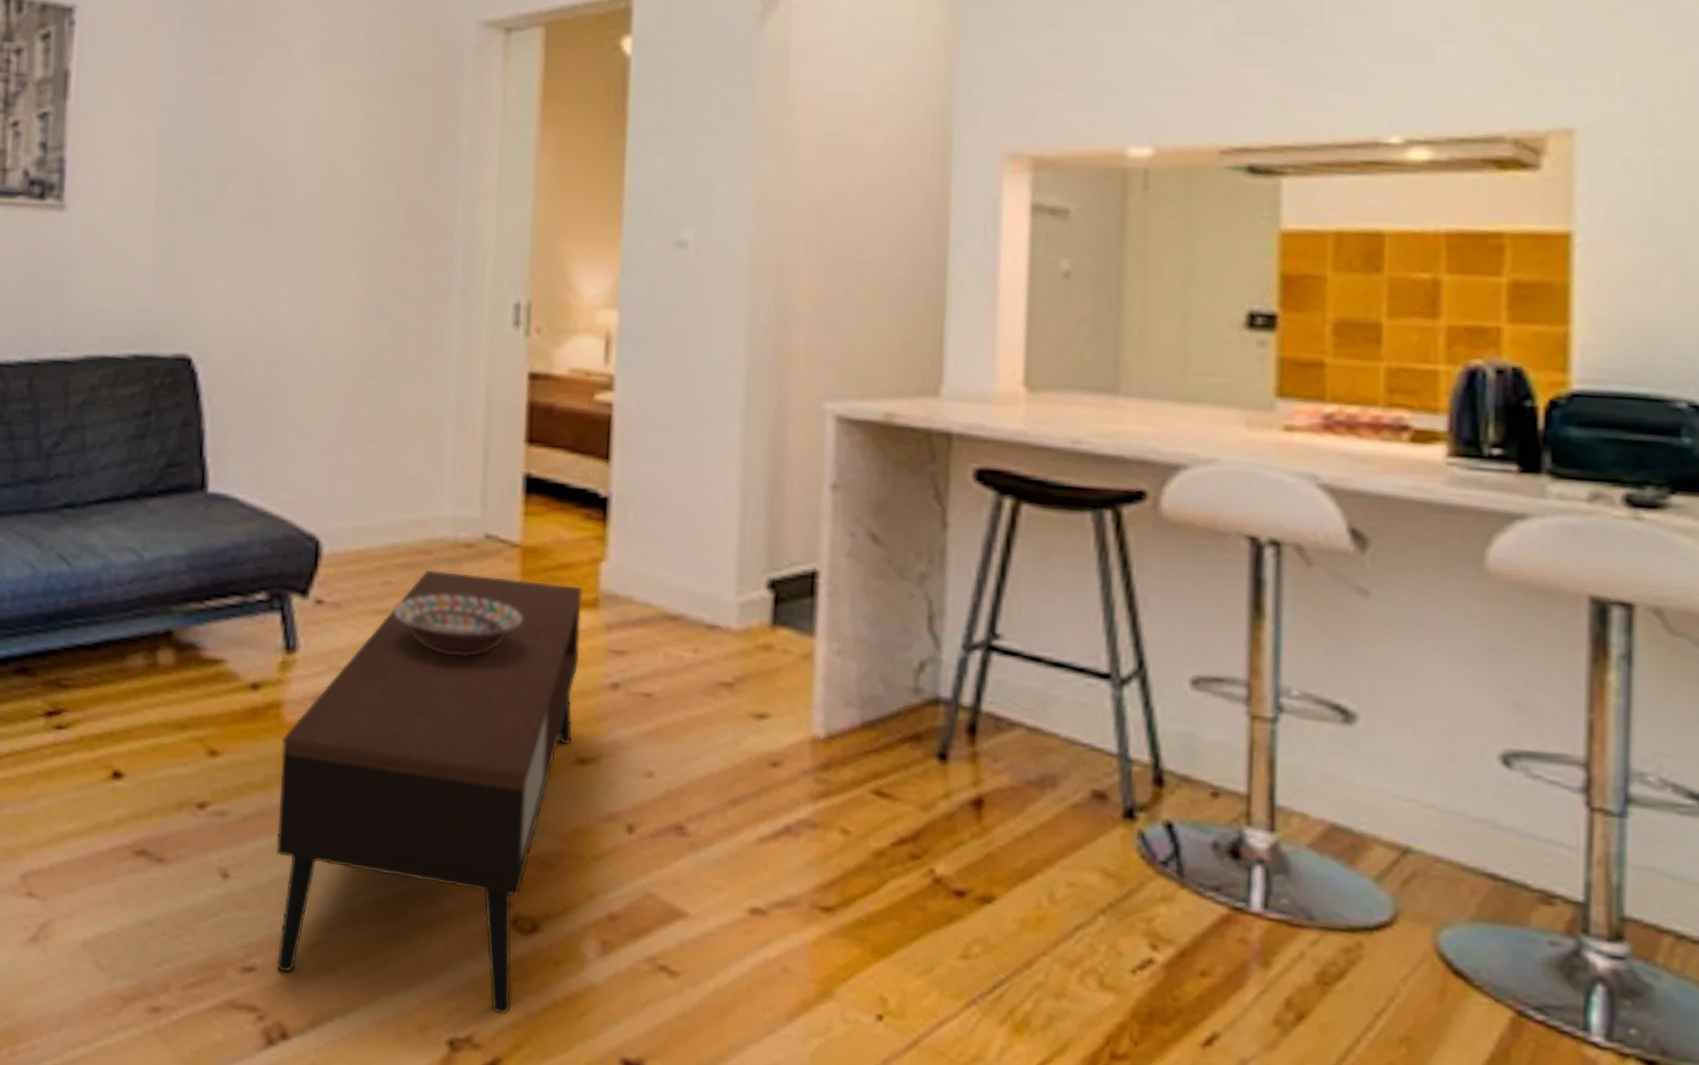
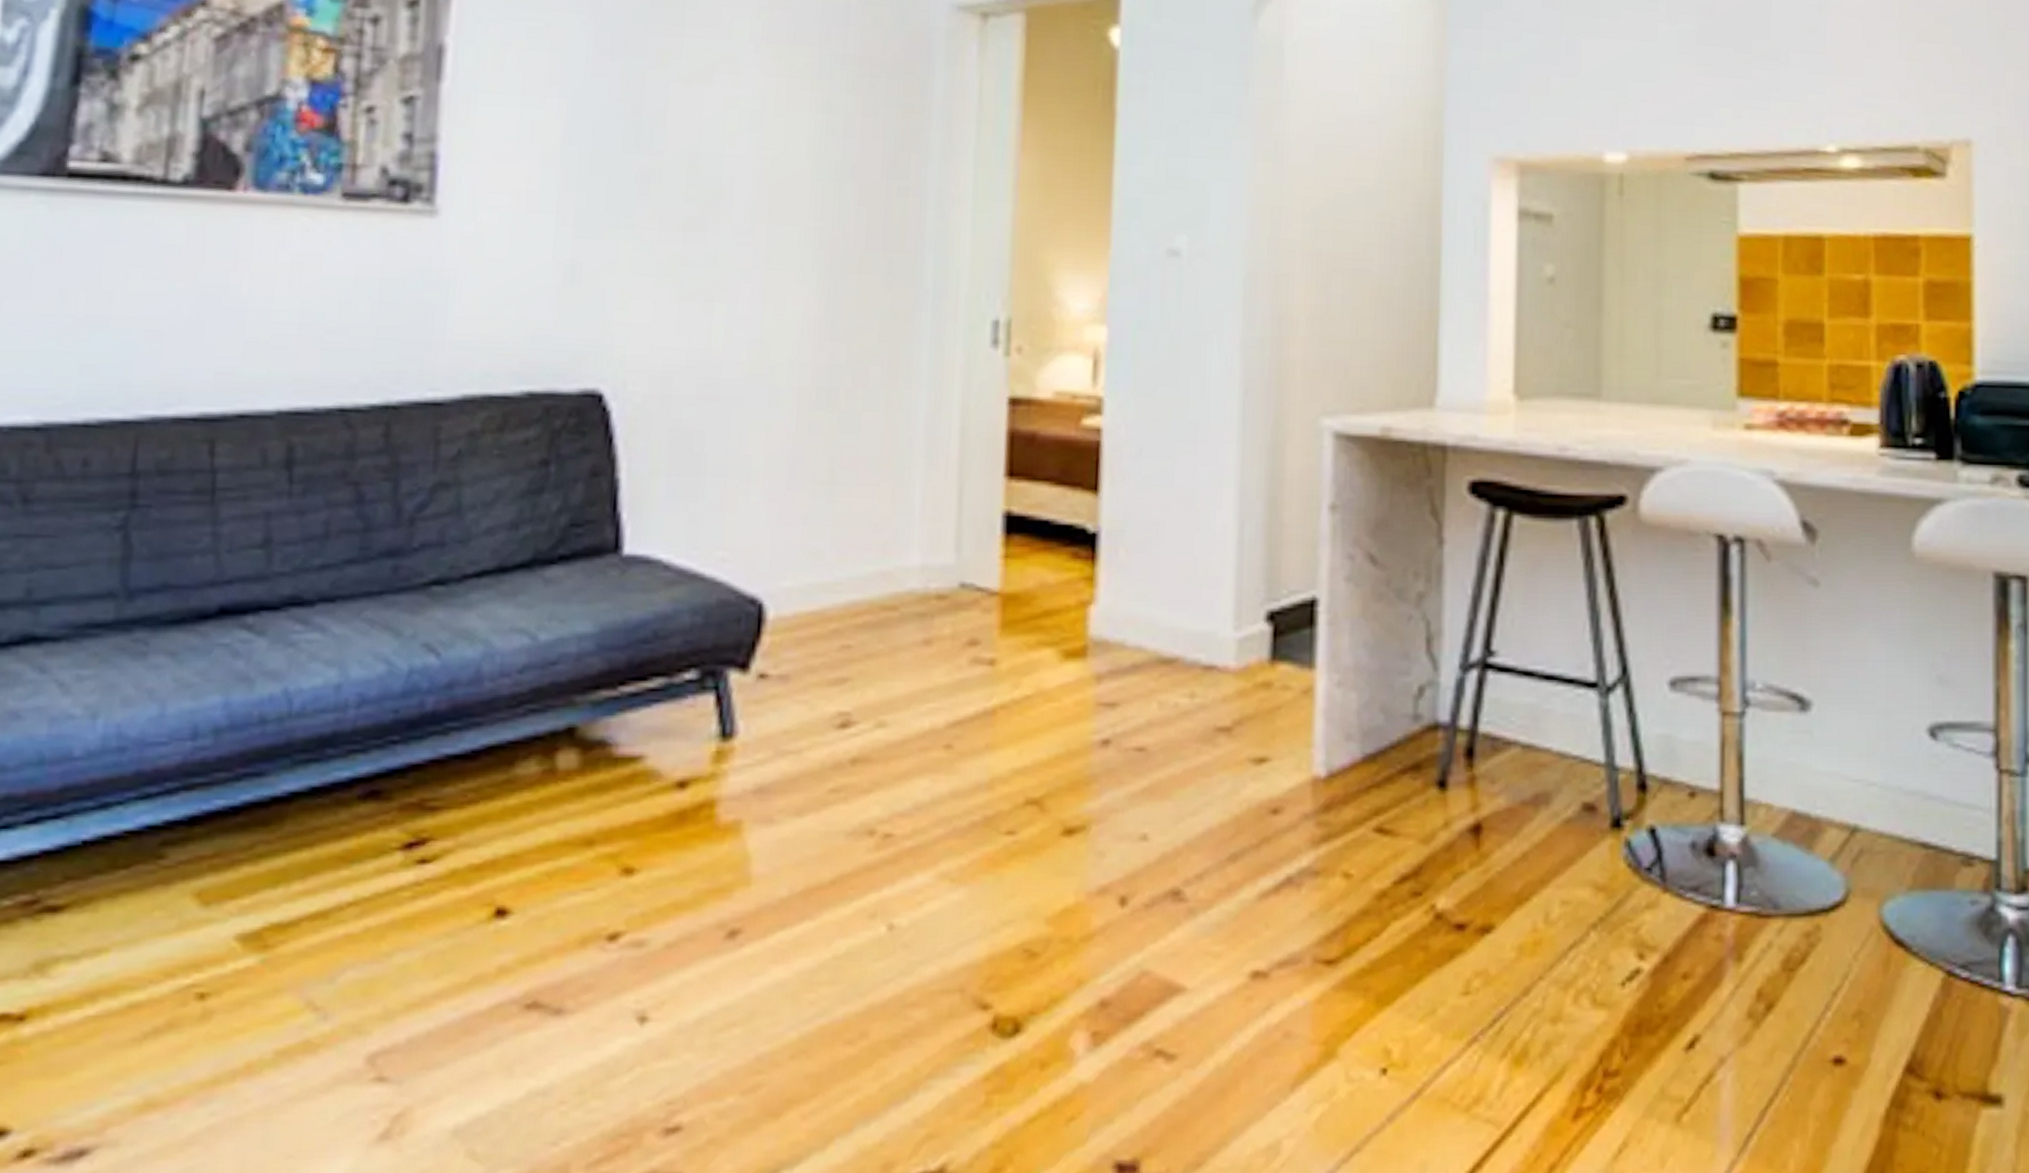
coffee table: present [276,569,582,1015] -> none [707,628,1069,1135]
decorative bowl: present [392,594,523,657] -> none [850,654,1003,726]

